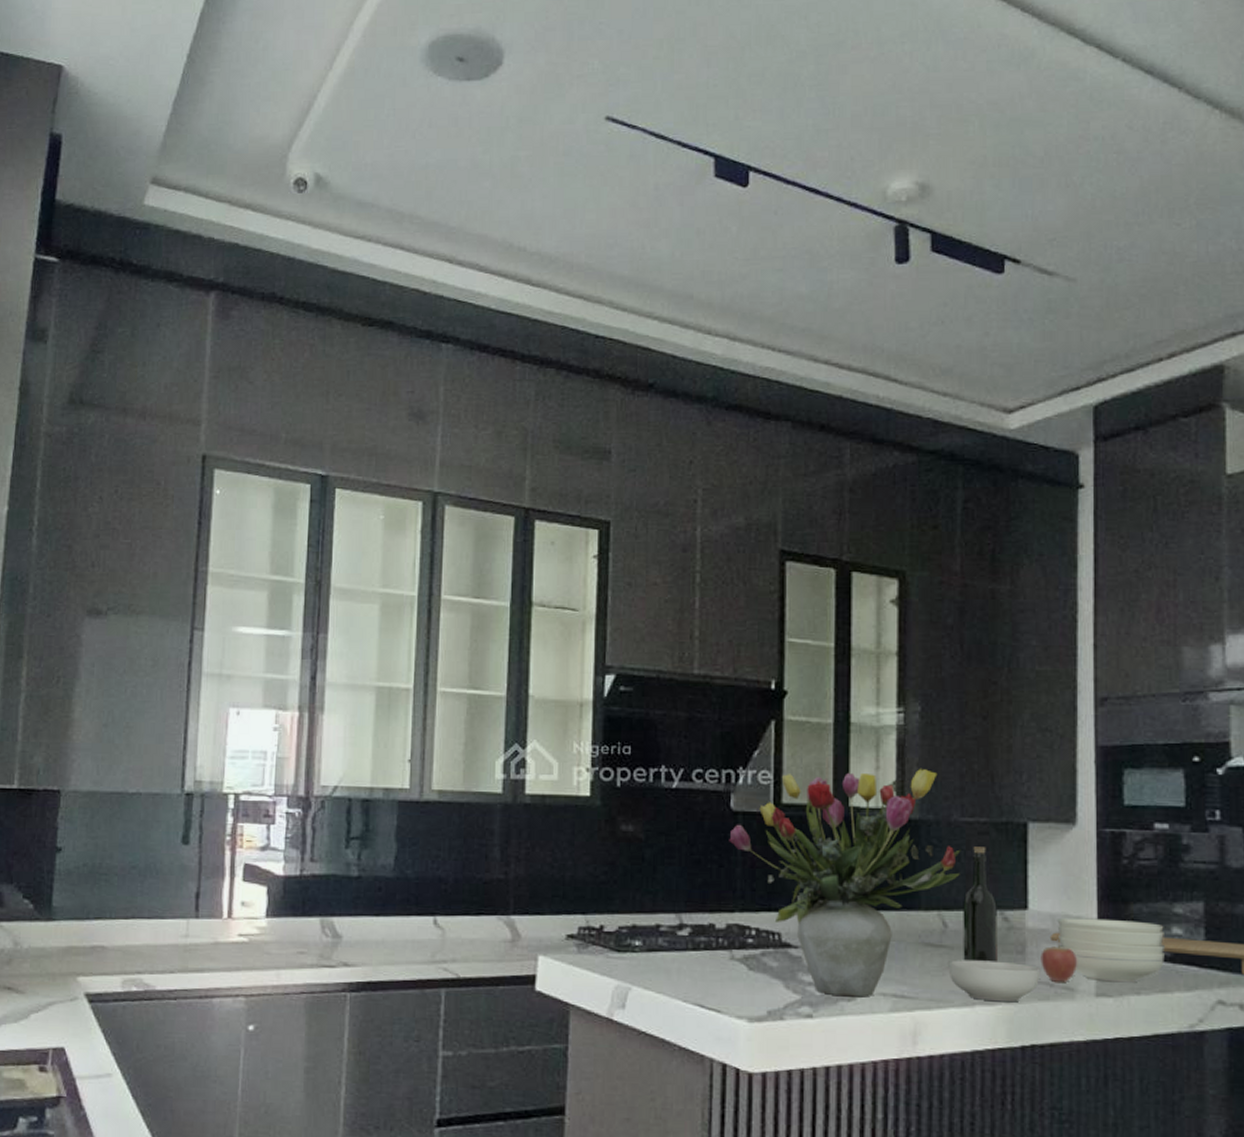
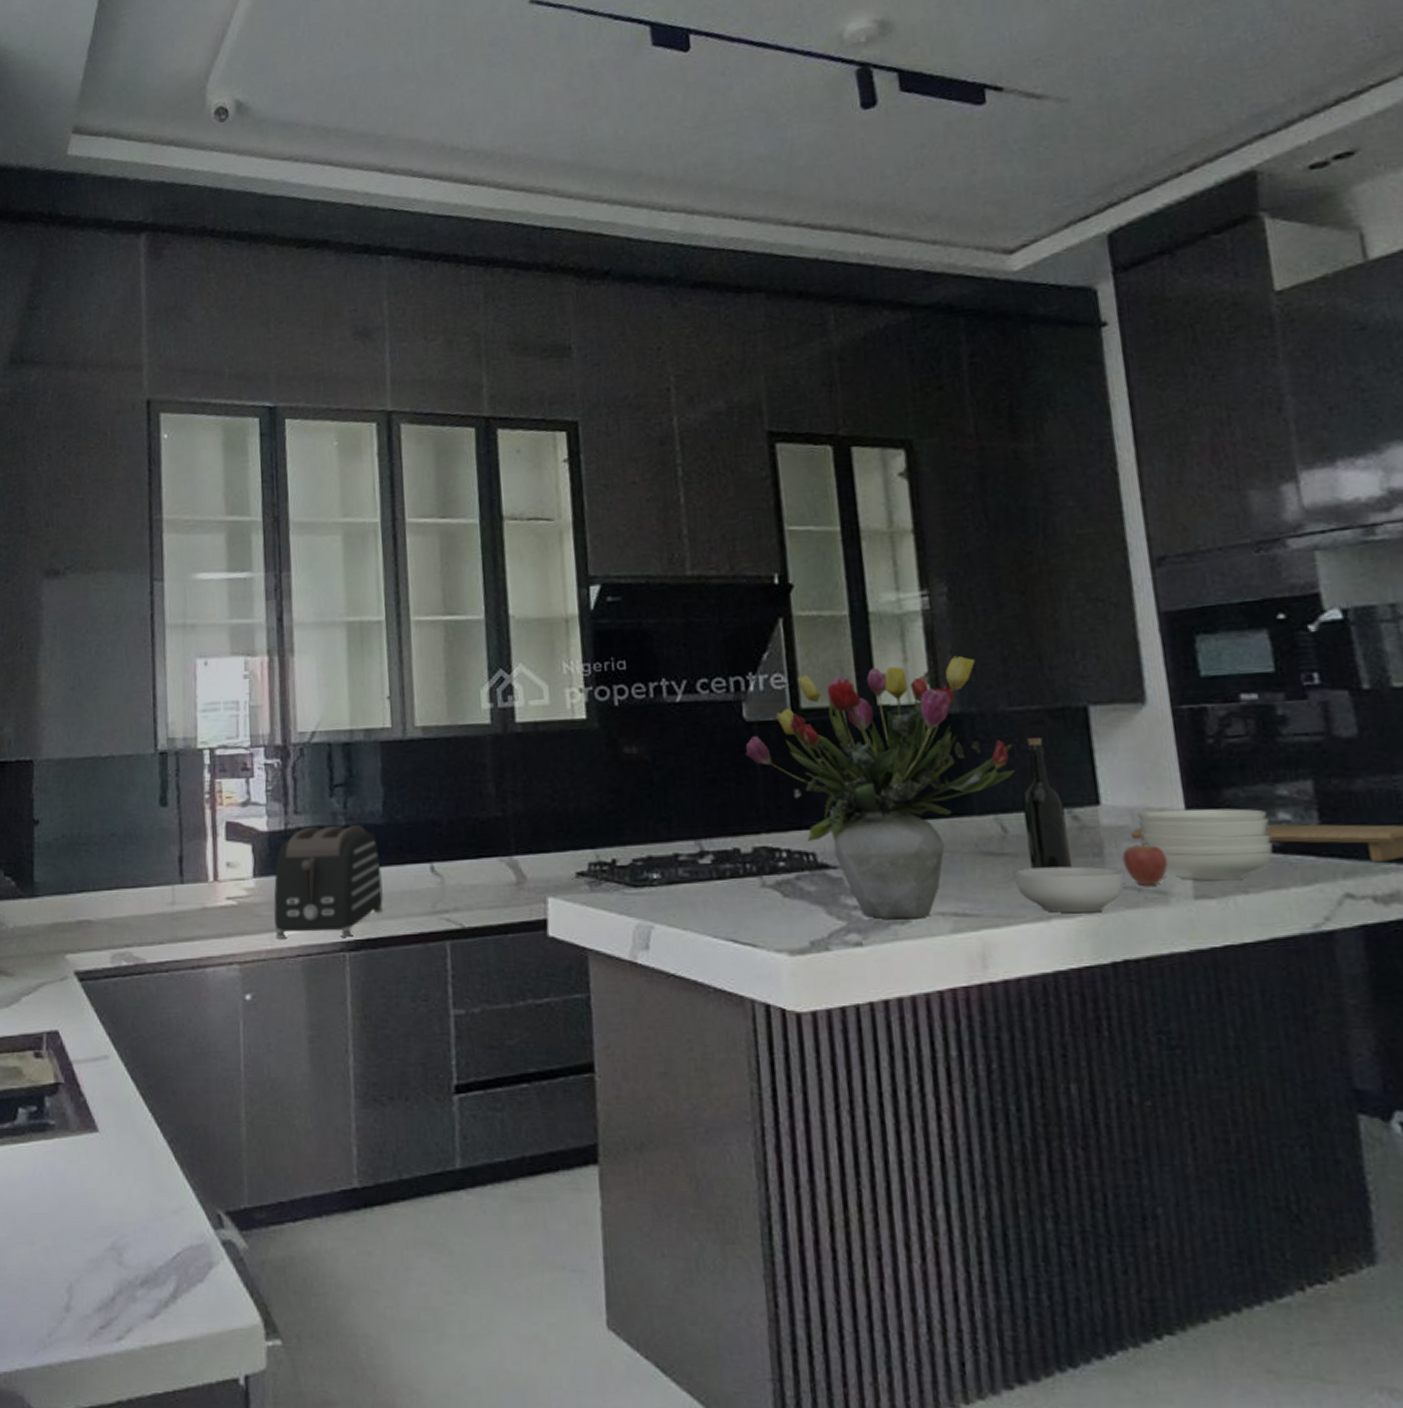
toaster: none [282,874,388,980] -> present [273,825,383,939]

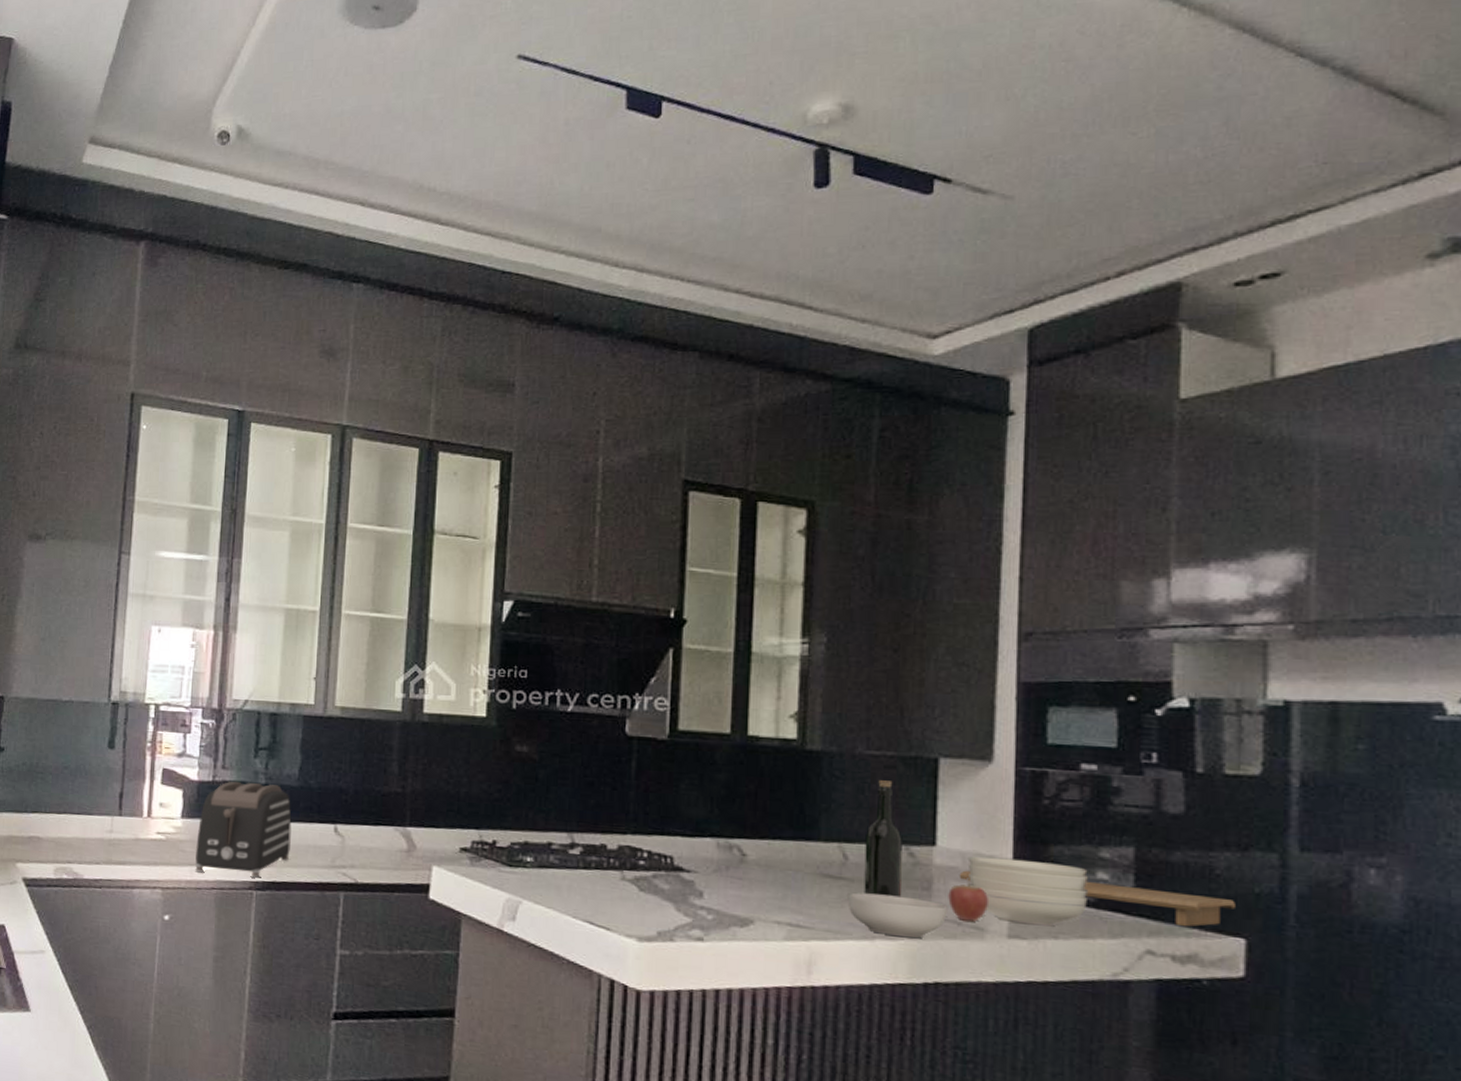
flower arrangement: present [745,655,1015,920] -> none [623,699,865,924]

